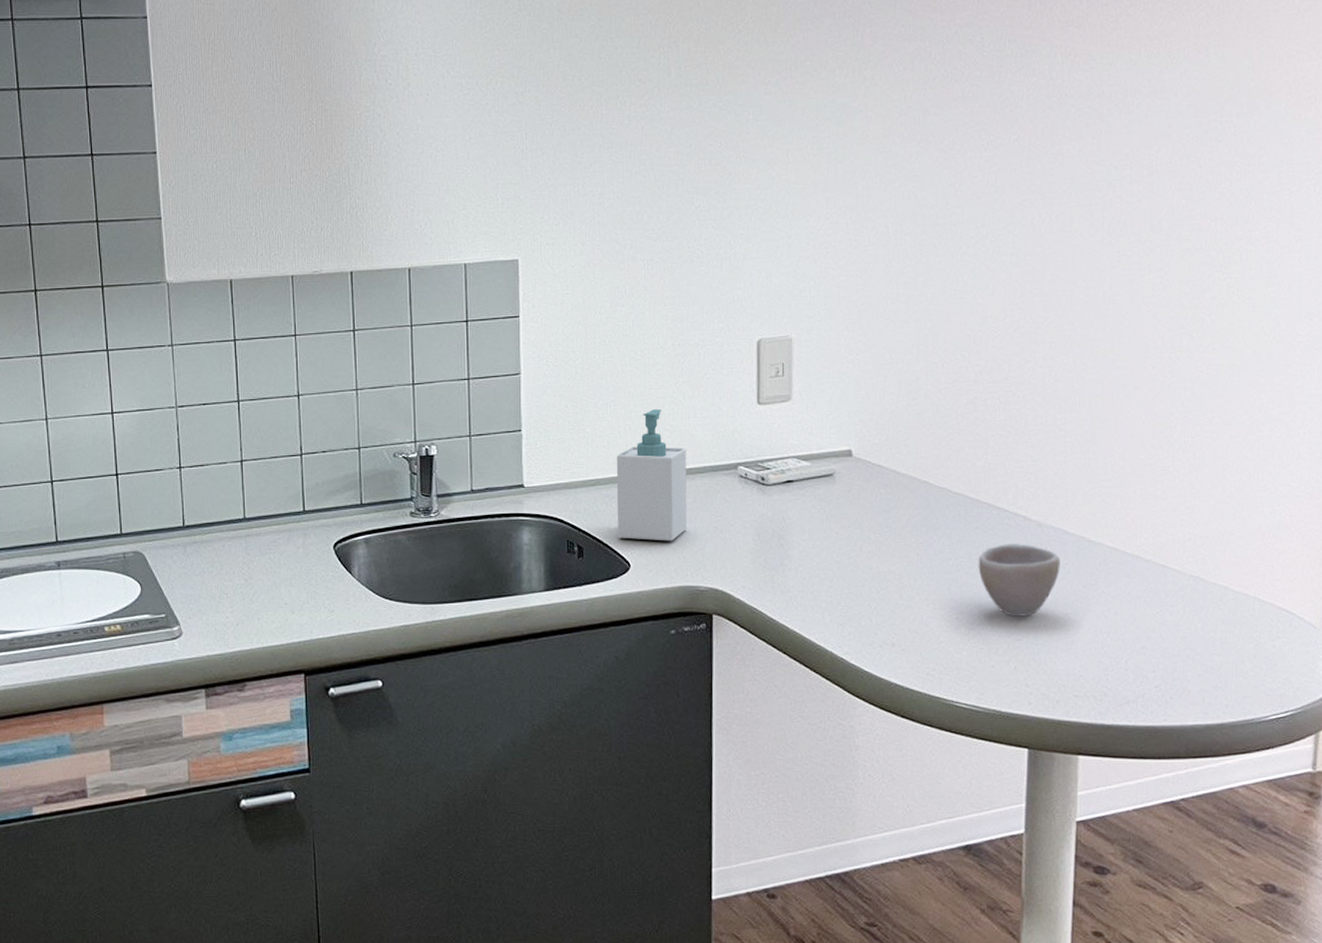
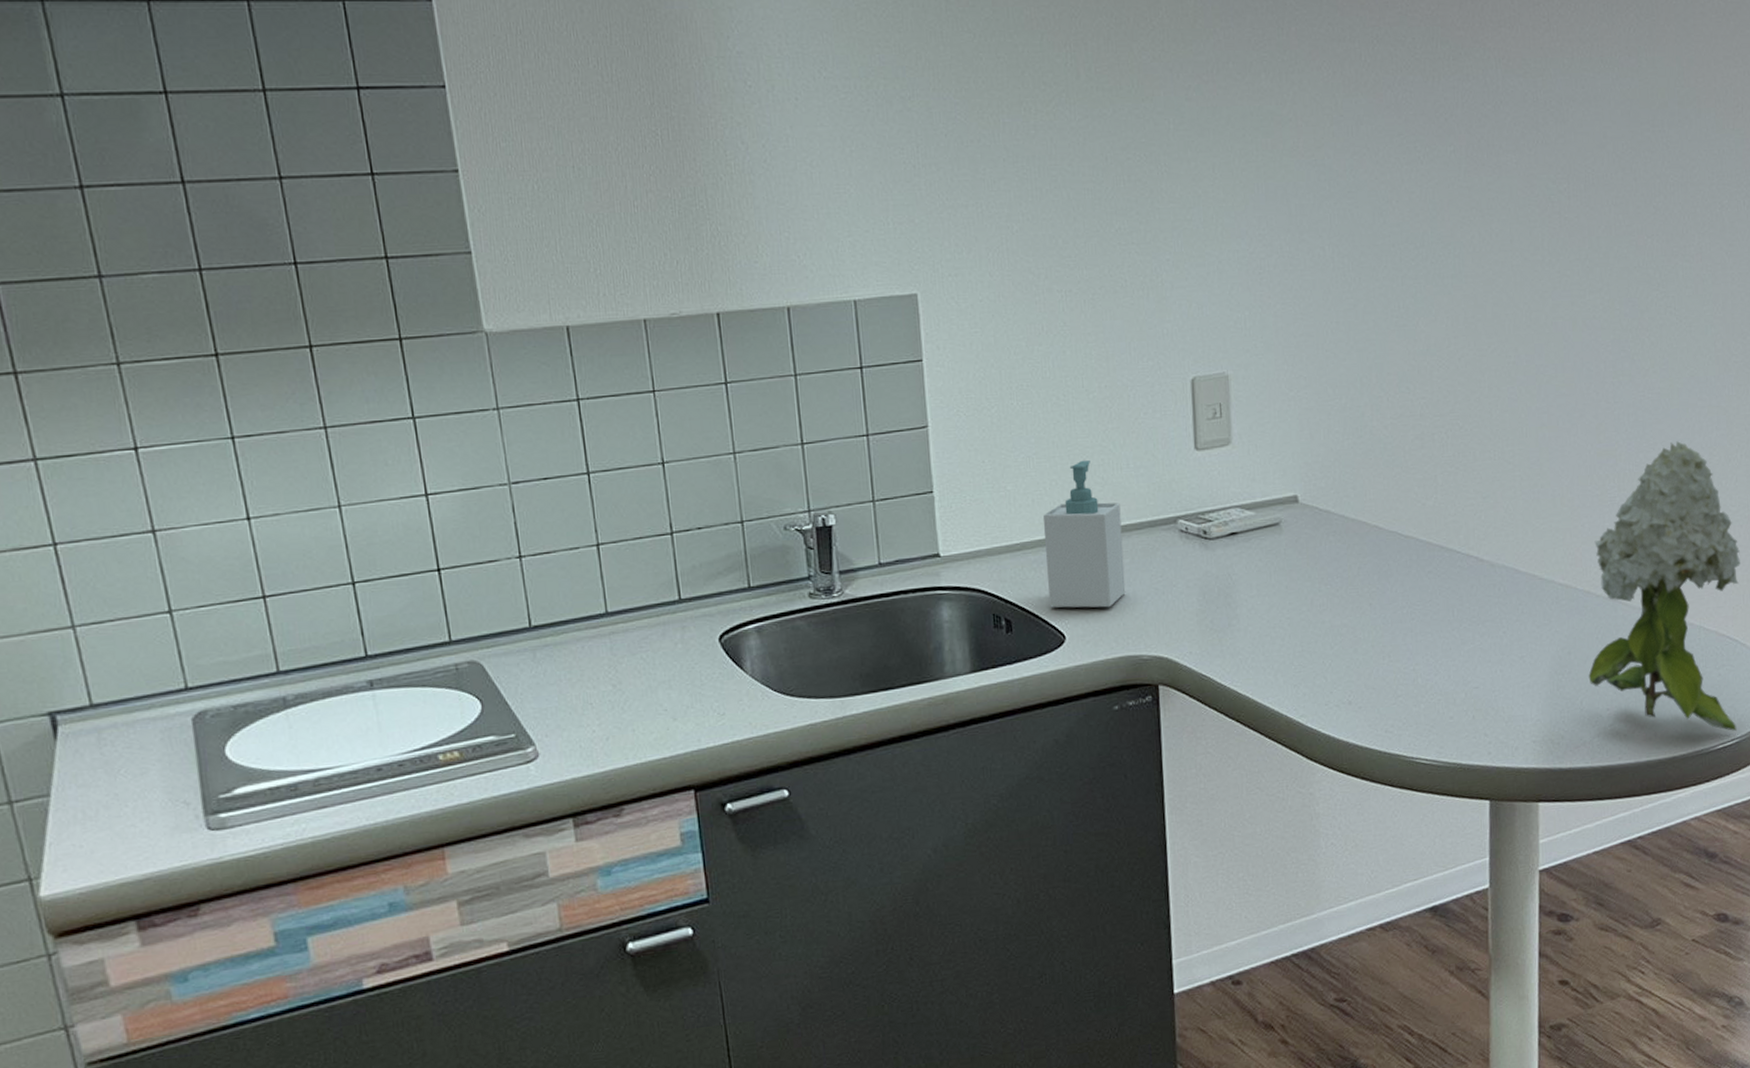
cup: present [978,544,1060,617] -> none [1432,586,1514,664]
flower: none [1135,416,1300,703] -> present [1588,441,1740,731]

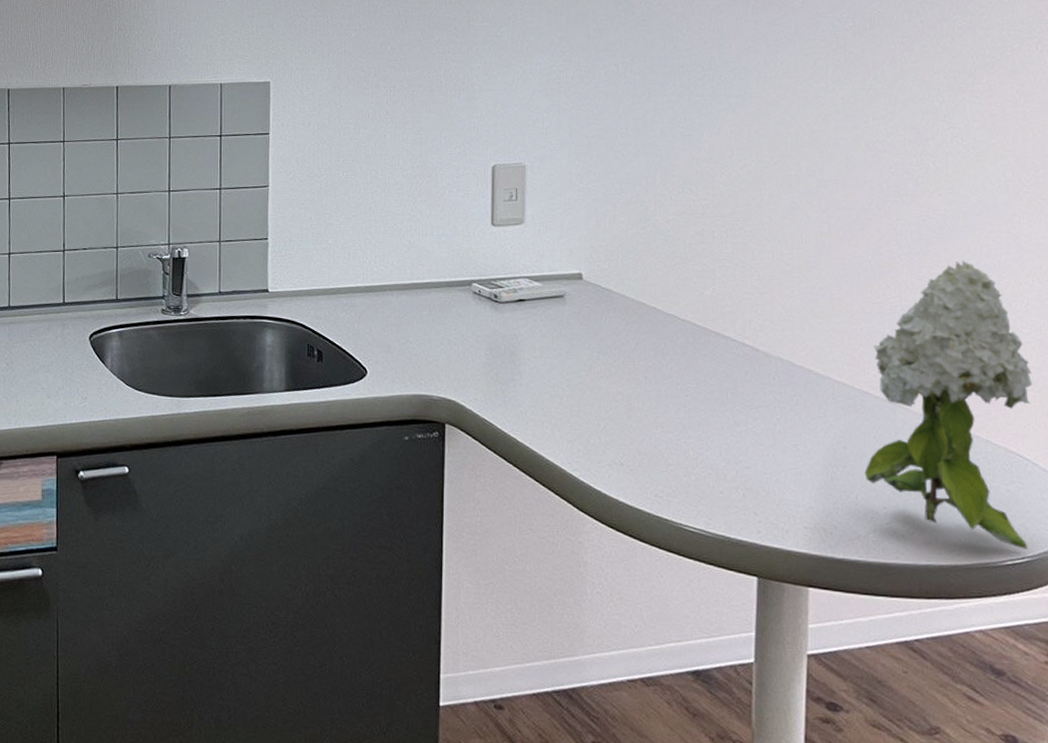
soap bottle: present [1042,460,1126,608] -> none [355,225,423,351]

